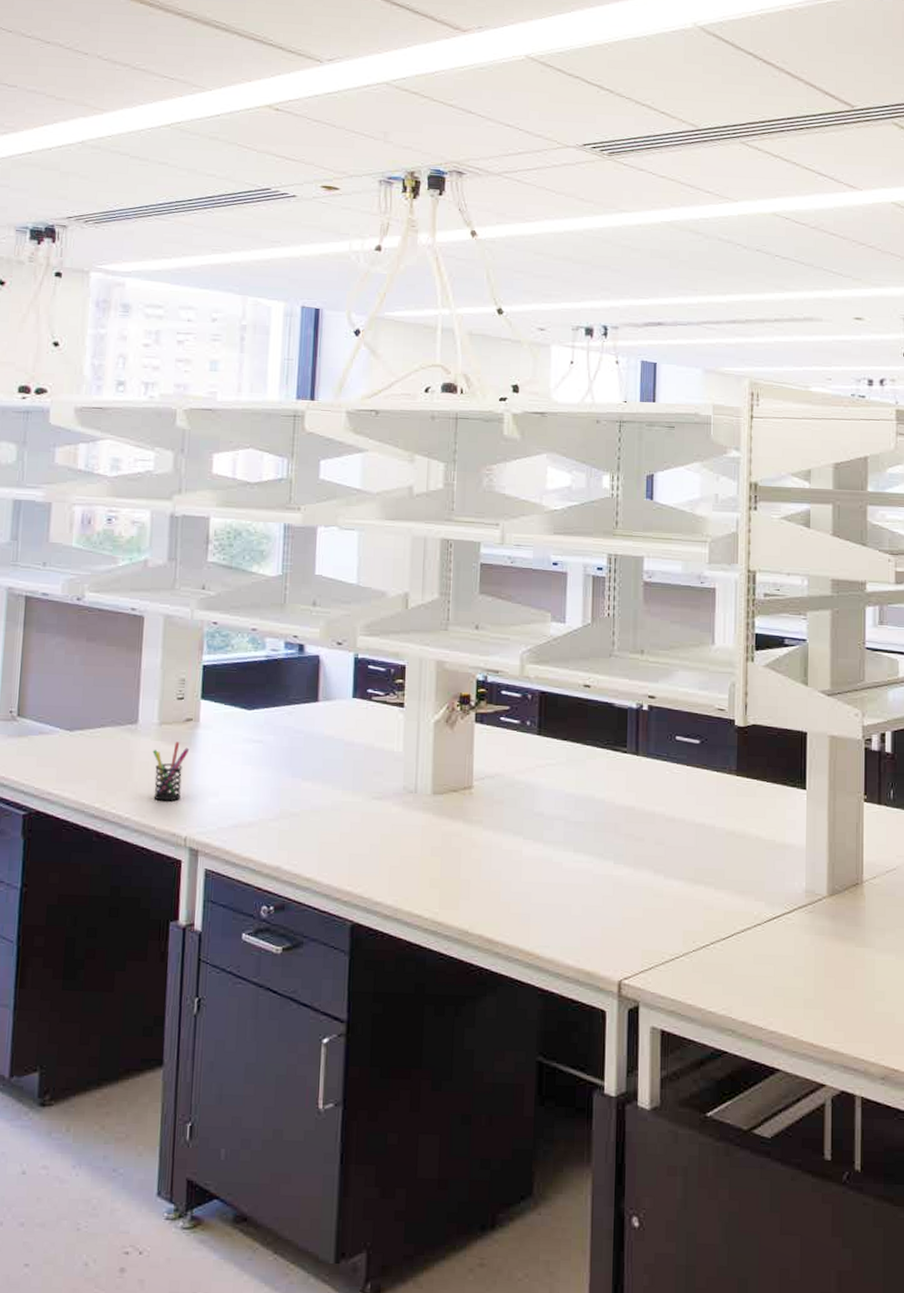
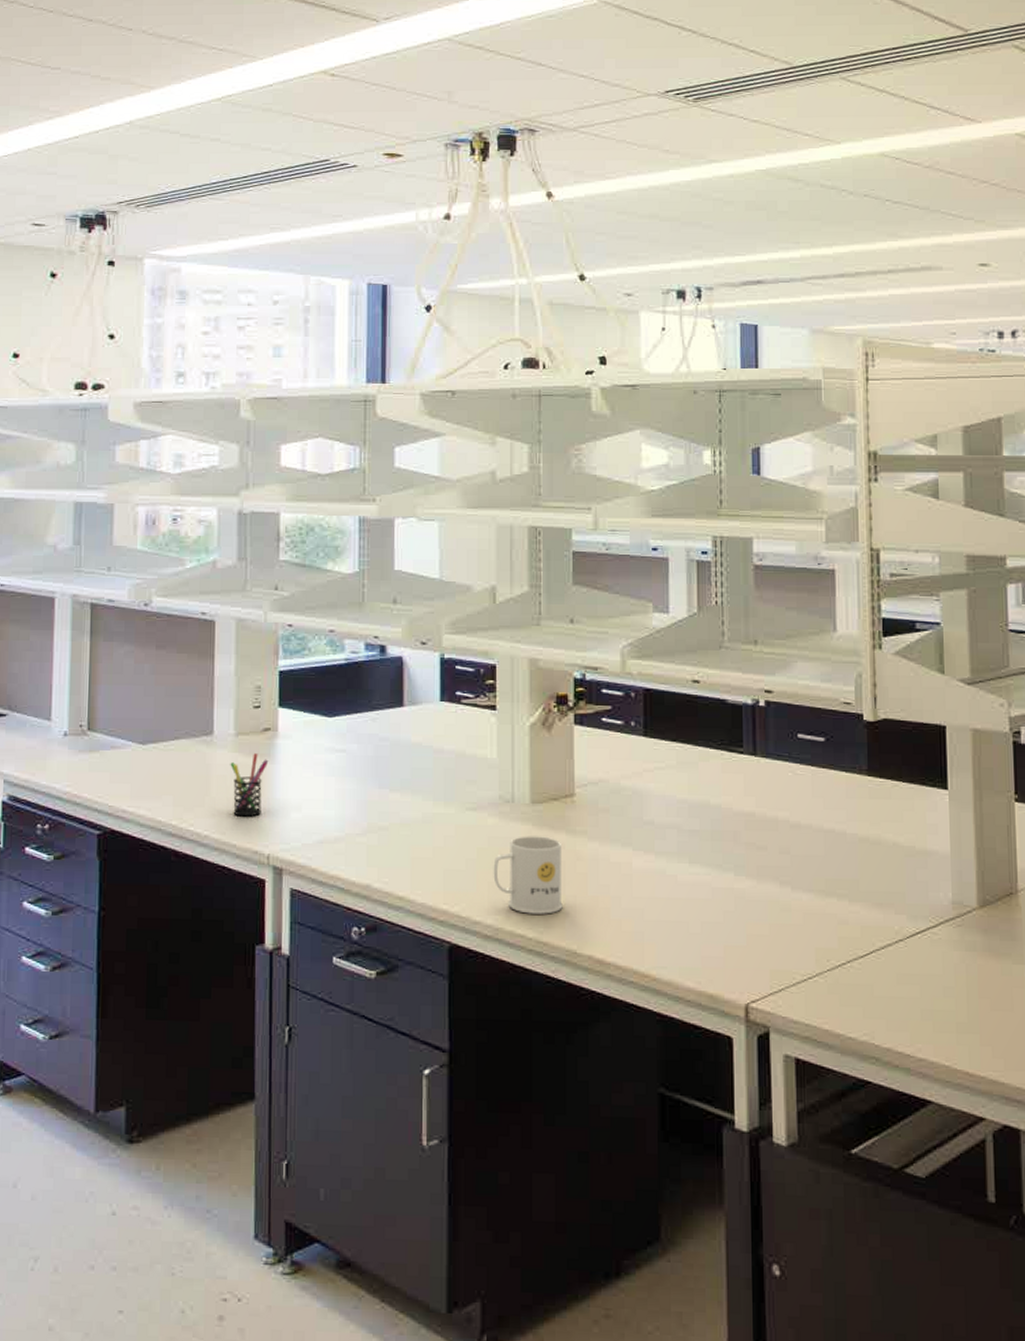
mug: none [395,824,458,897] -> present [493,836,563,914]

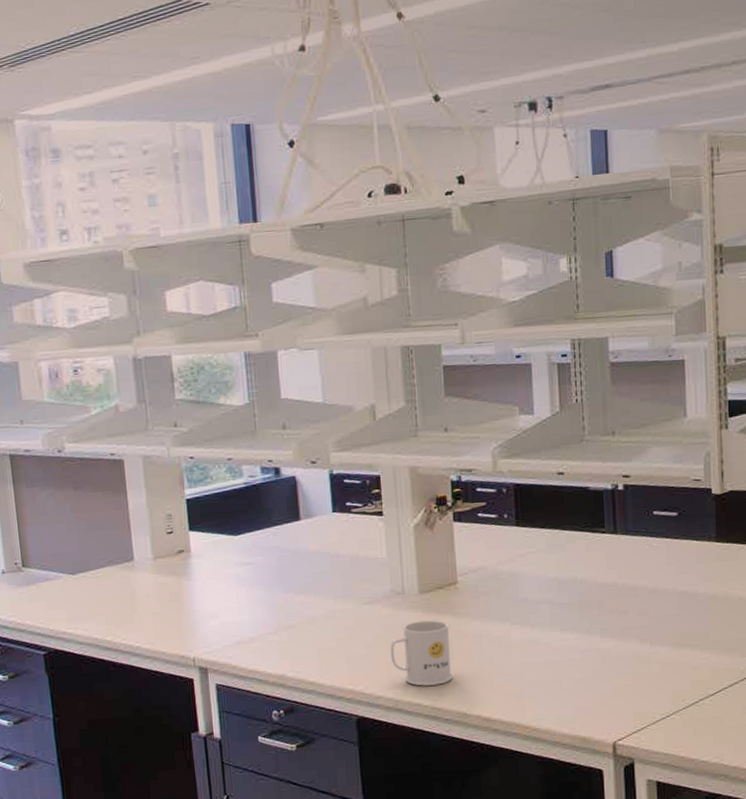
pen holder: present [230,753,269,817] -> none [151,573,186,628]

